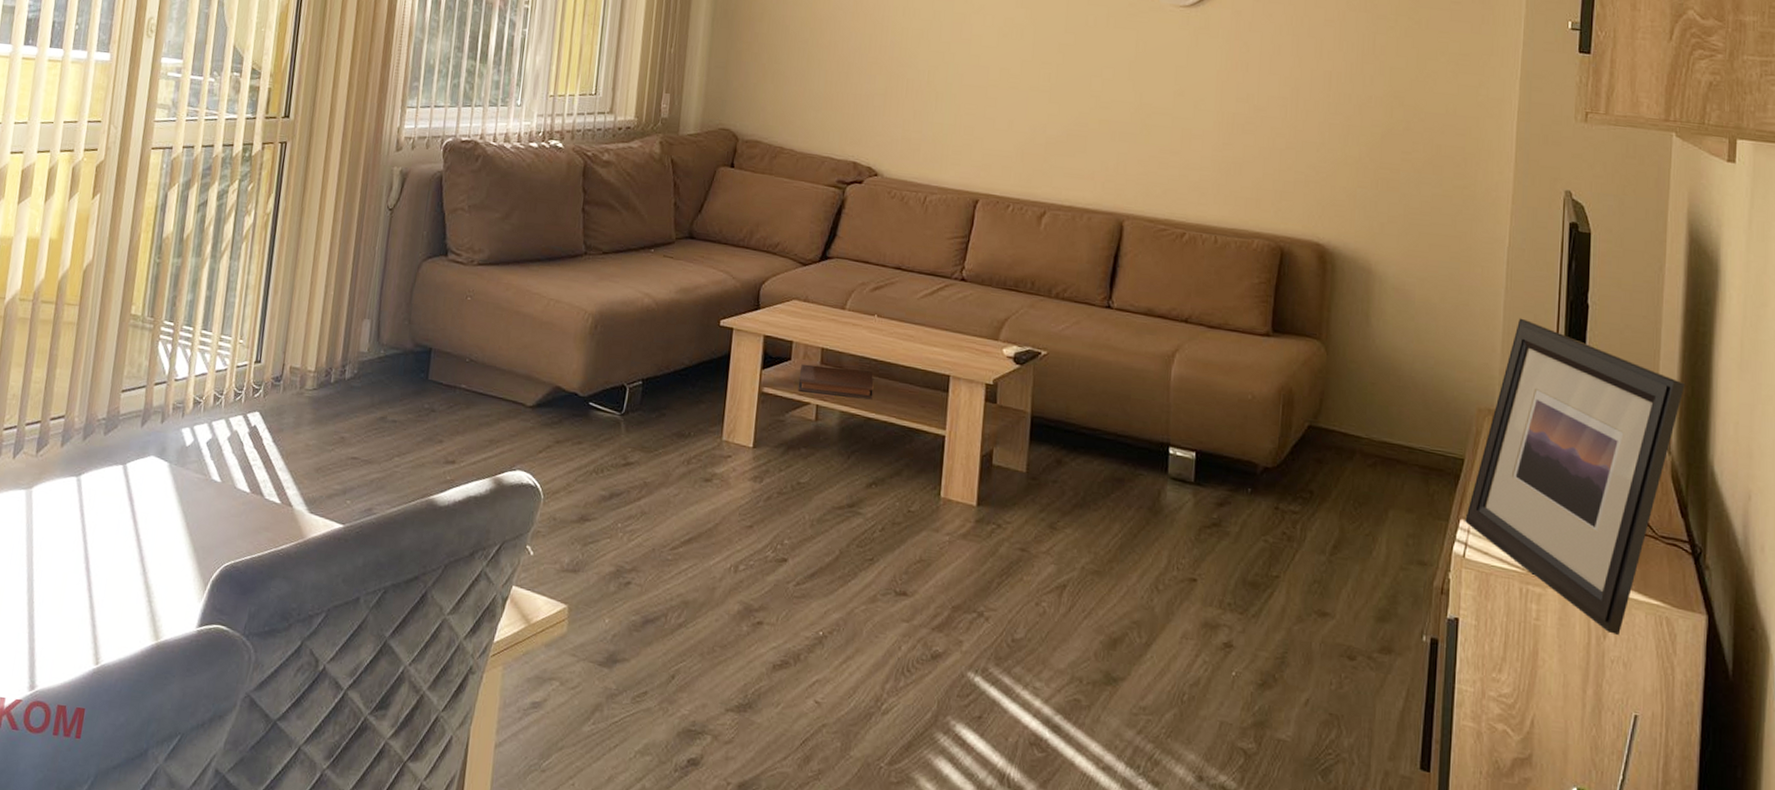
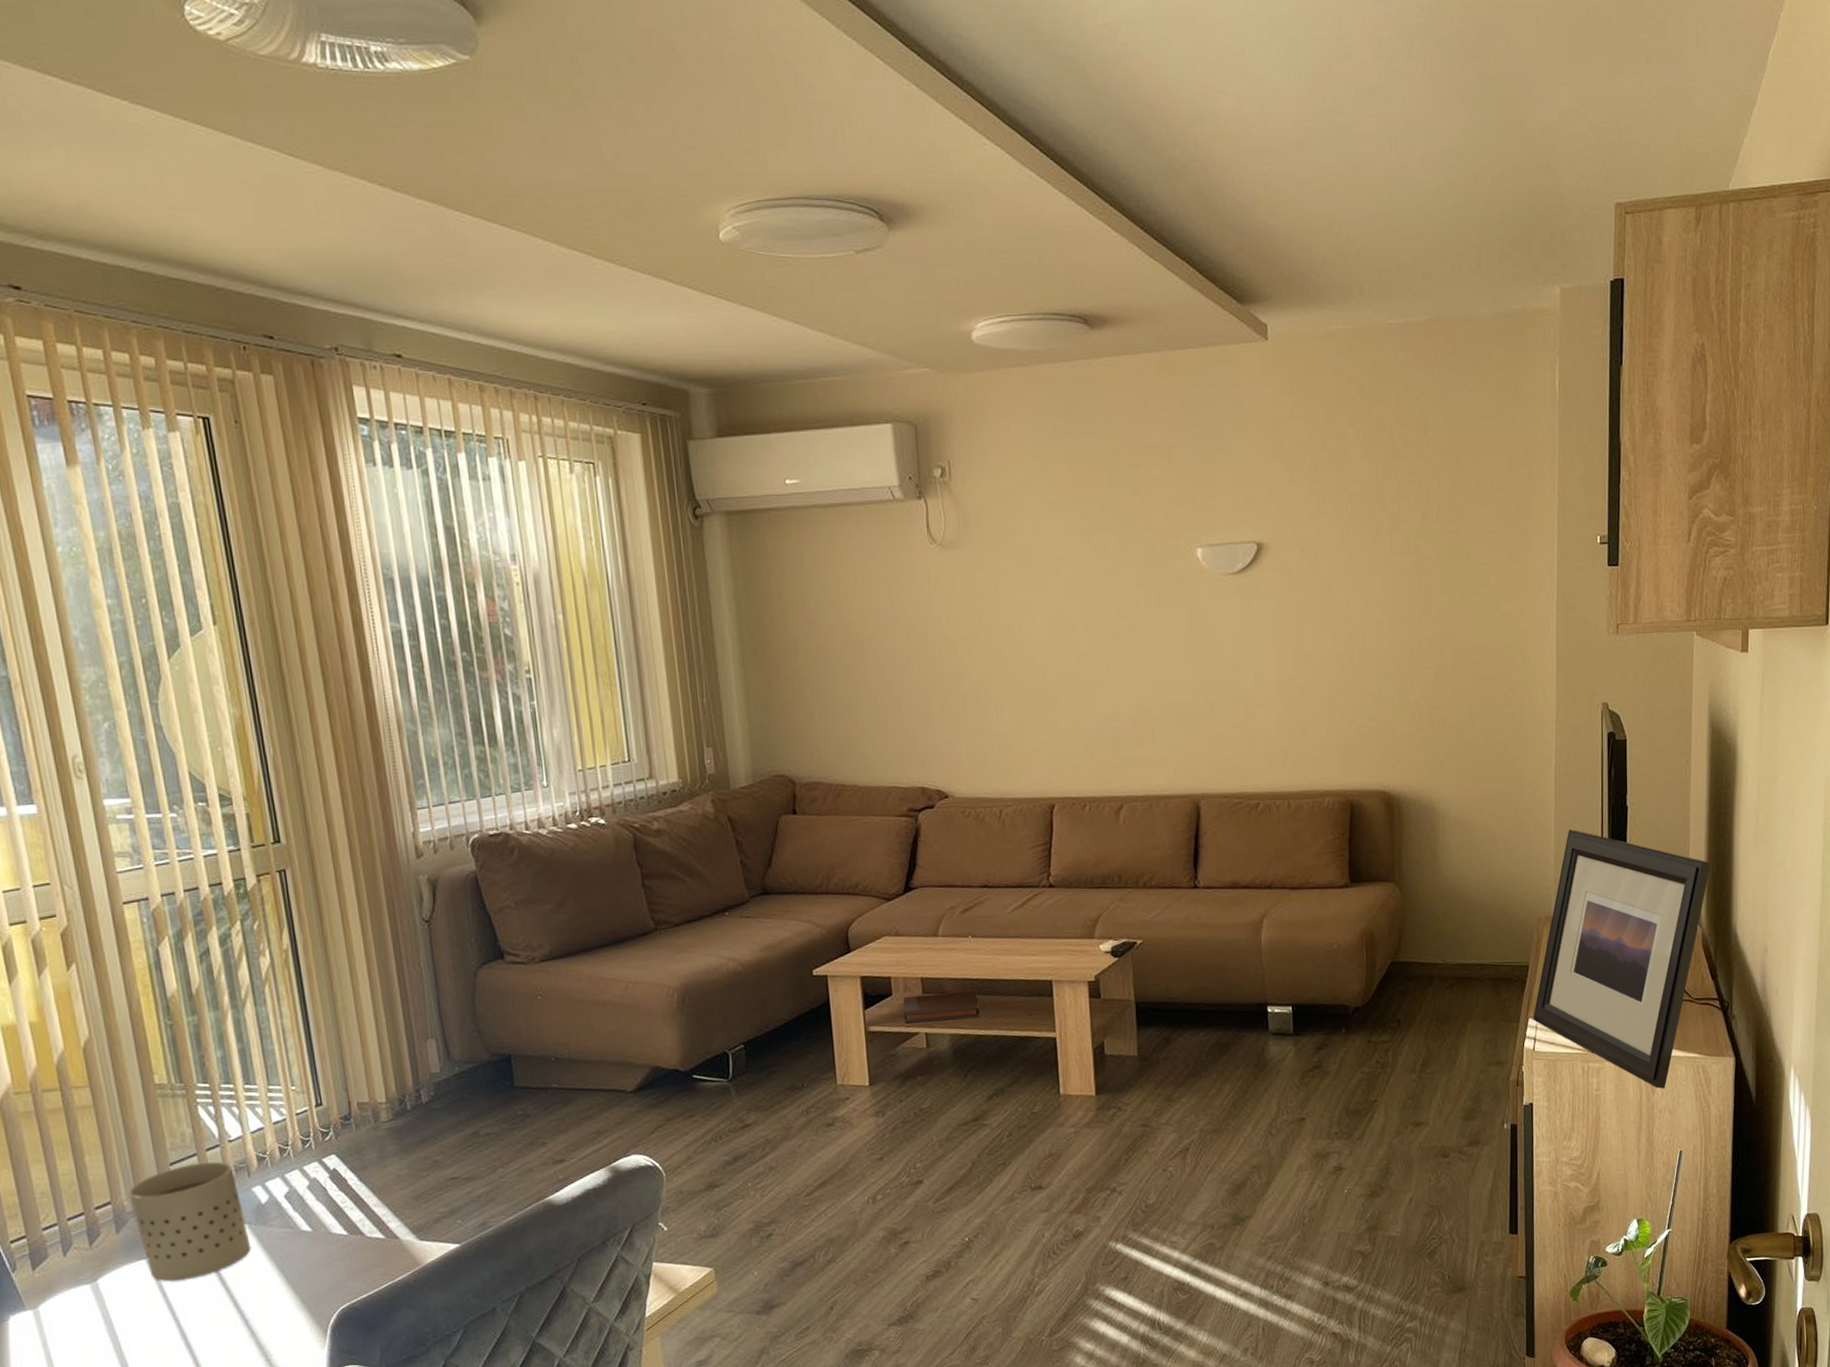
mug: none [77,394,171,505] -> present [128,1161,251,1281]

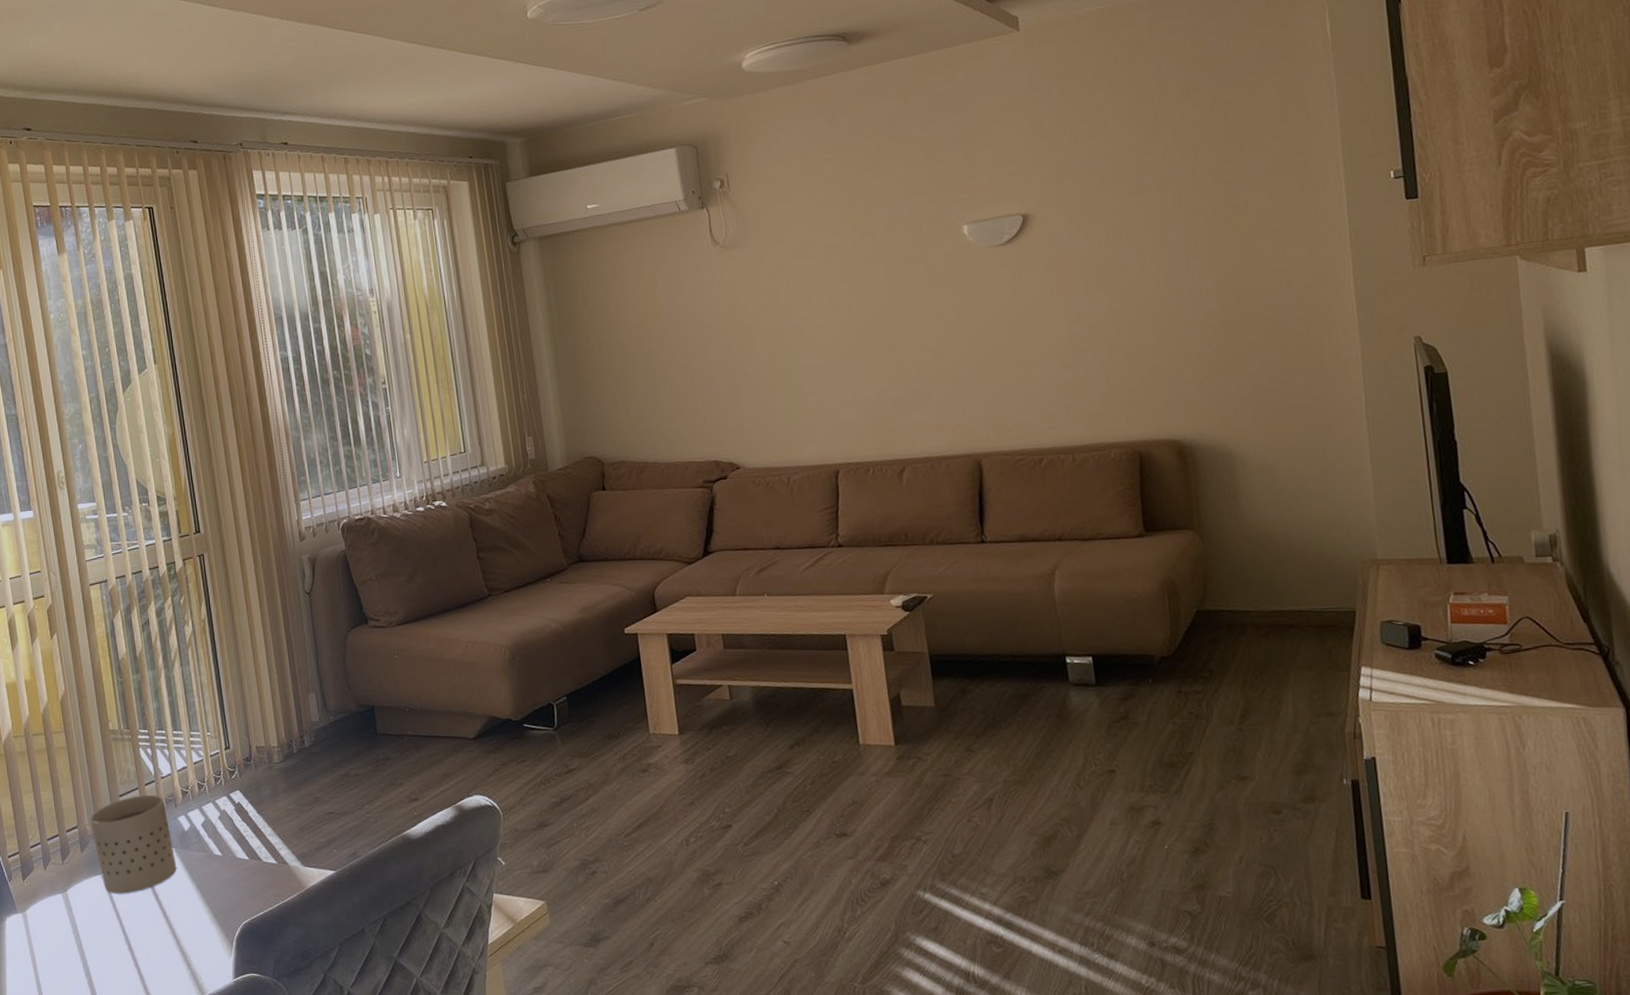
book: present [903,991,980,1024] -> none [706,646,778,677]
picture frame: present [1533,829,1711,1090] -> none [1366,467,1568,744]

